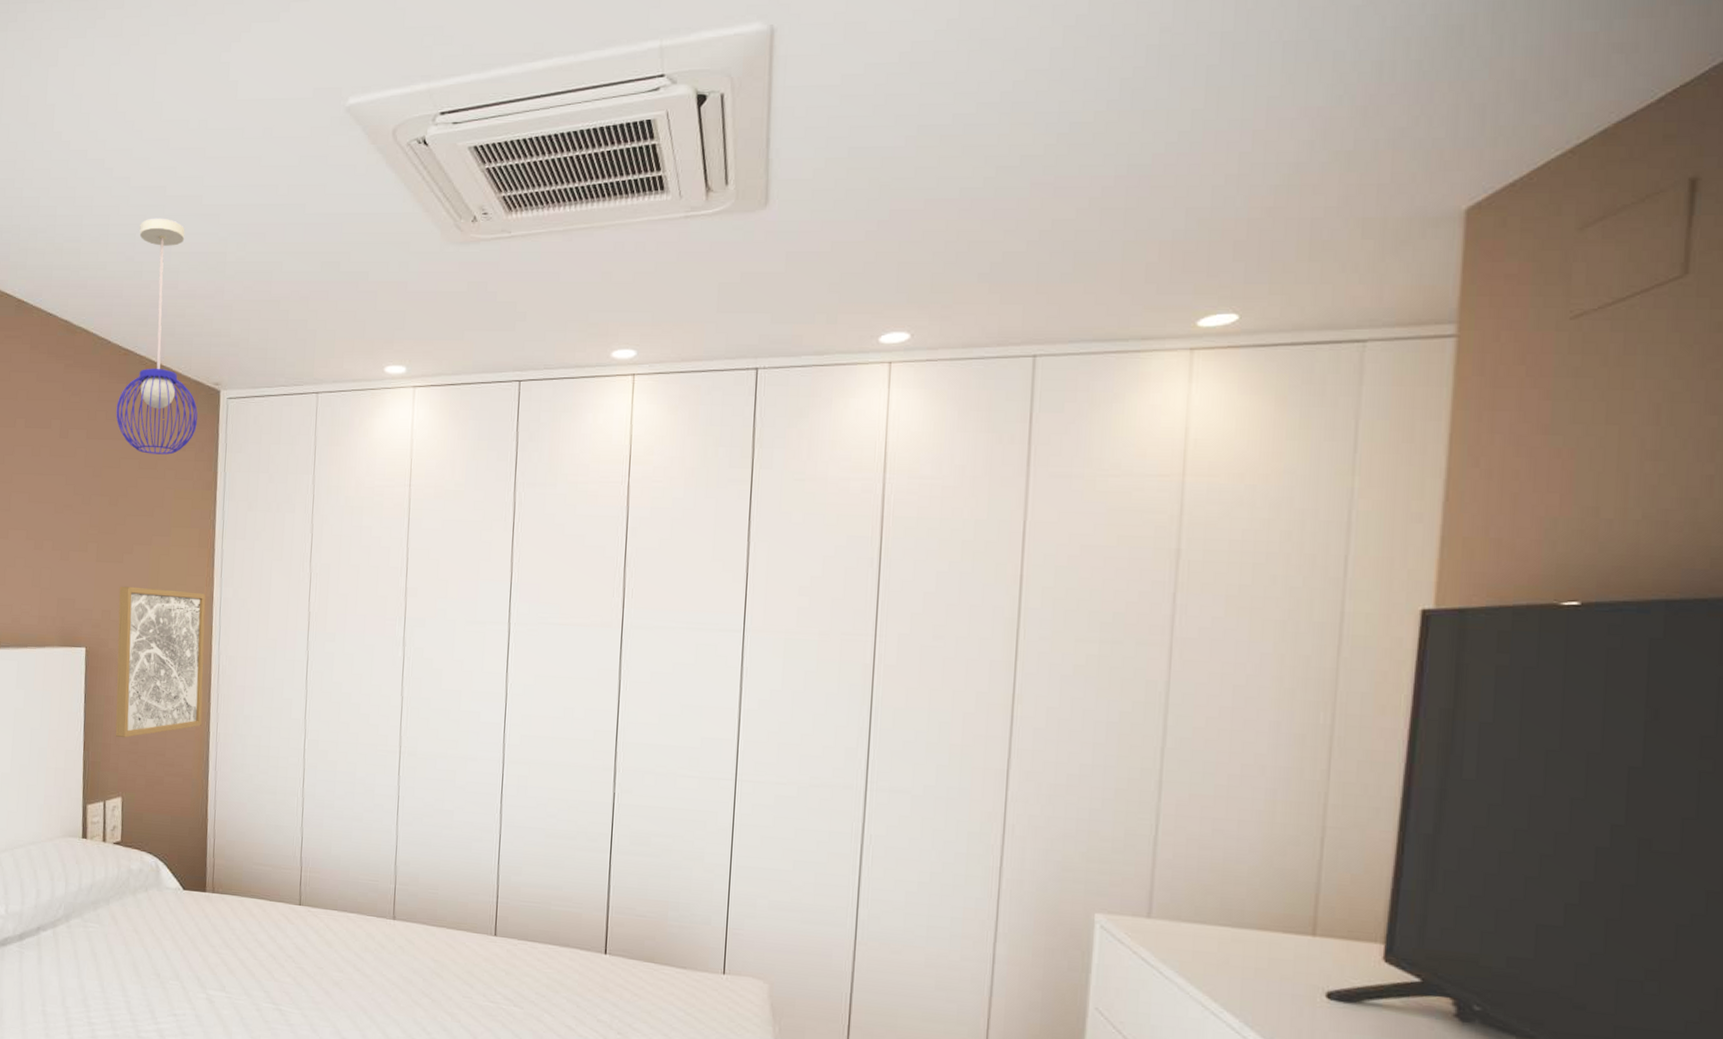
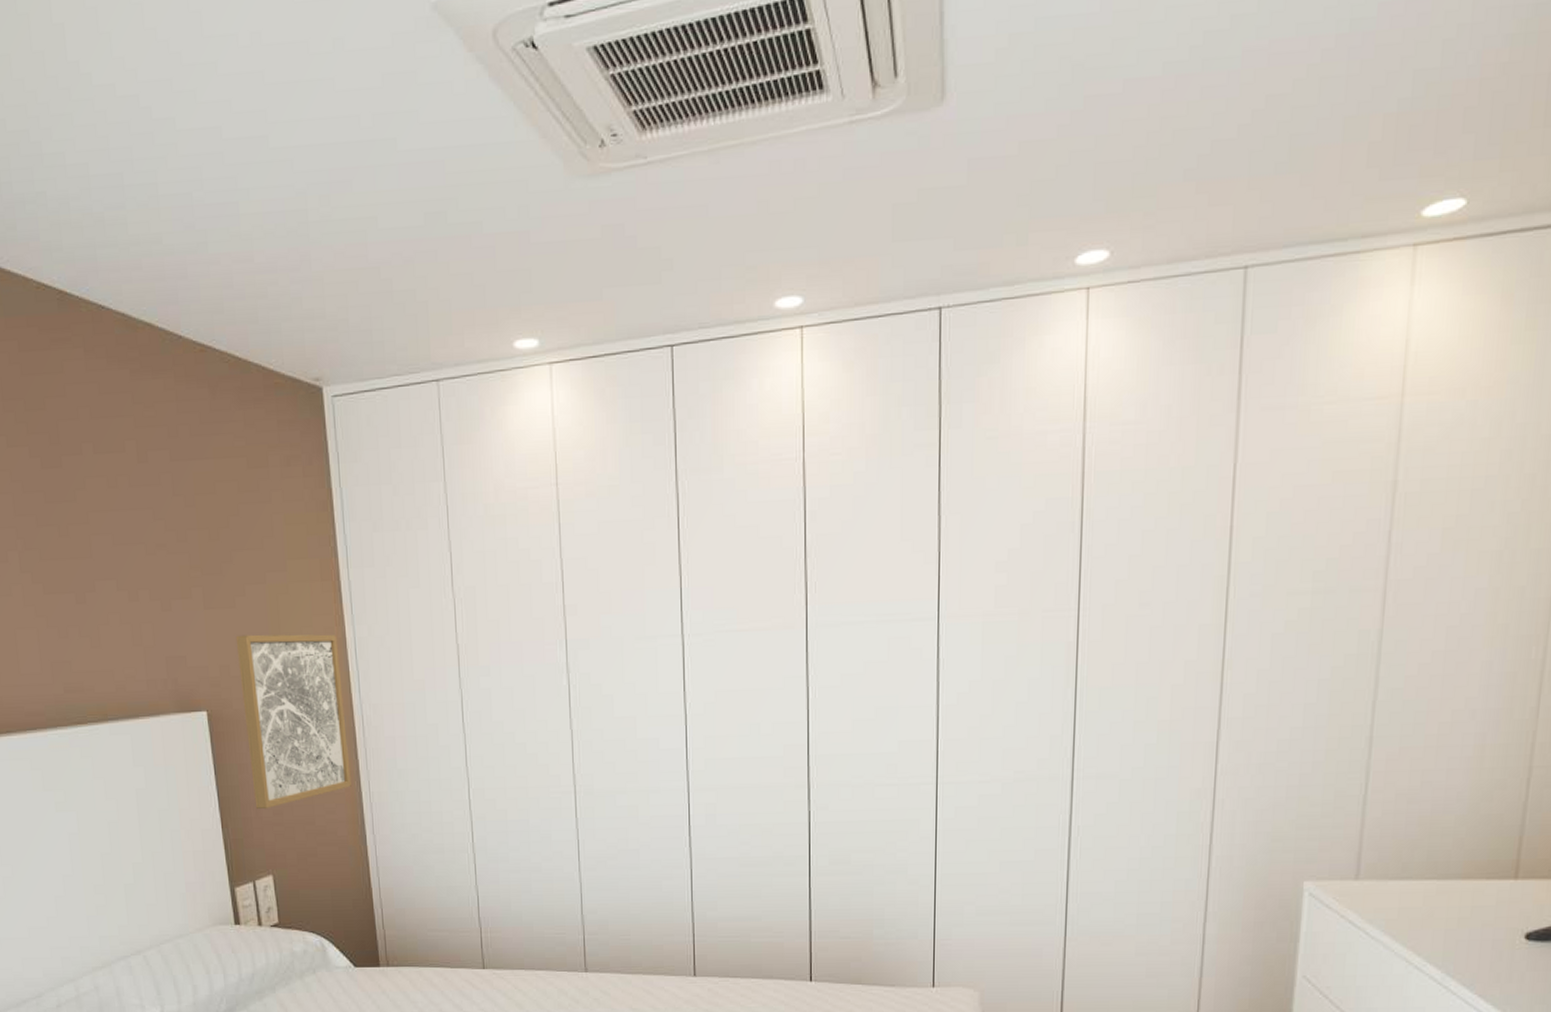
pendant light: present [116,218,198,455] -> none [196,169,300,474]

